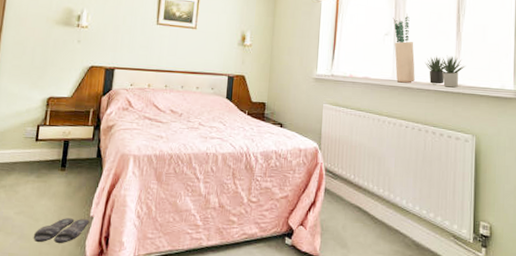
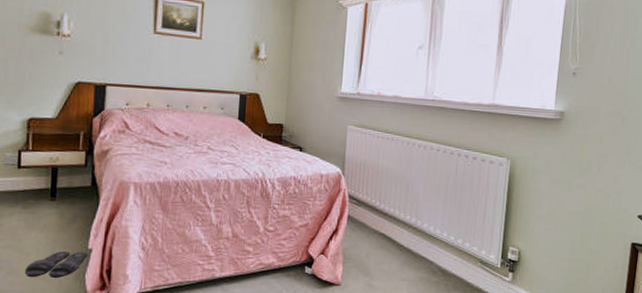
vase: present [393,13,415,83] -> none [428,23,450,103]
succulent plant: present [425,55,465,88] -> none [461,71,505,108]

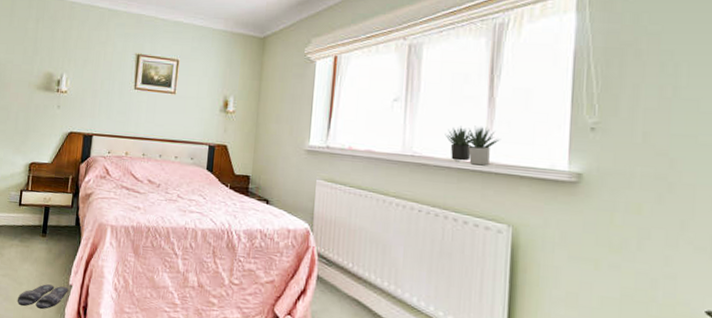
succulent plant: none [461,71,505,108] -> present [445,125,500,166]

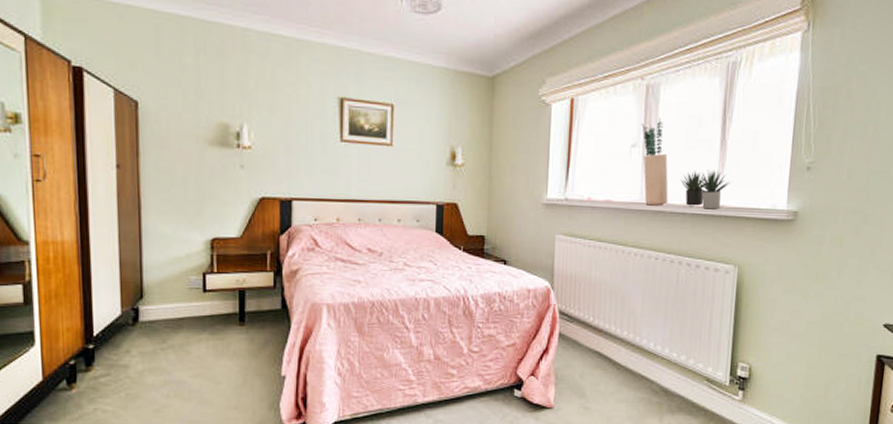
slippers: present [18,284,69,309] -> none [217,379,282,407]
vase: none [404,74,432,159] -> present [642,117,668,206]

